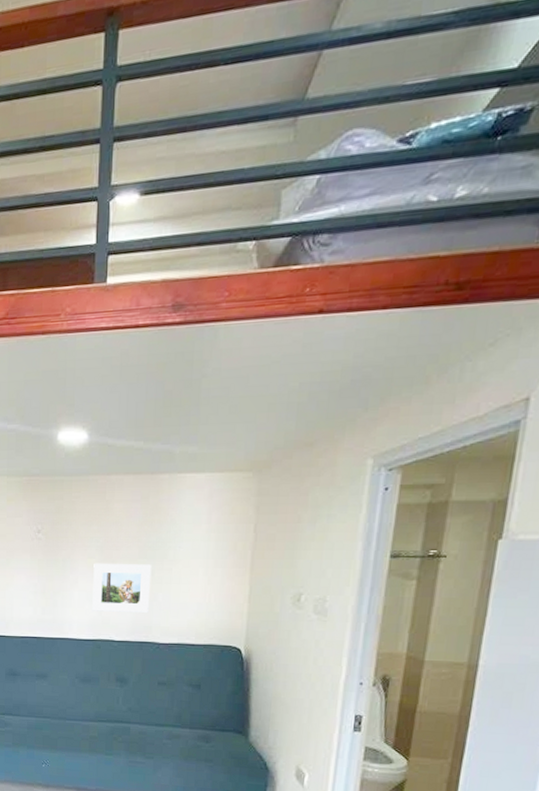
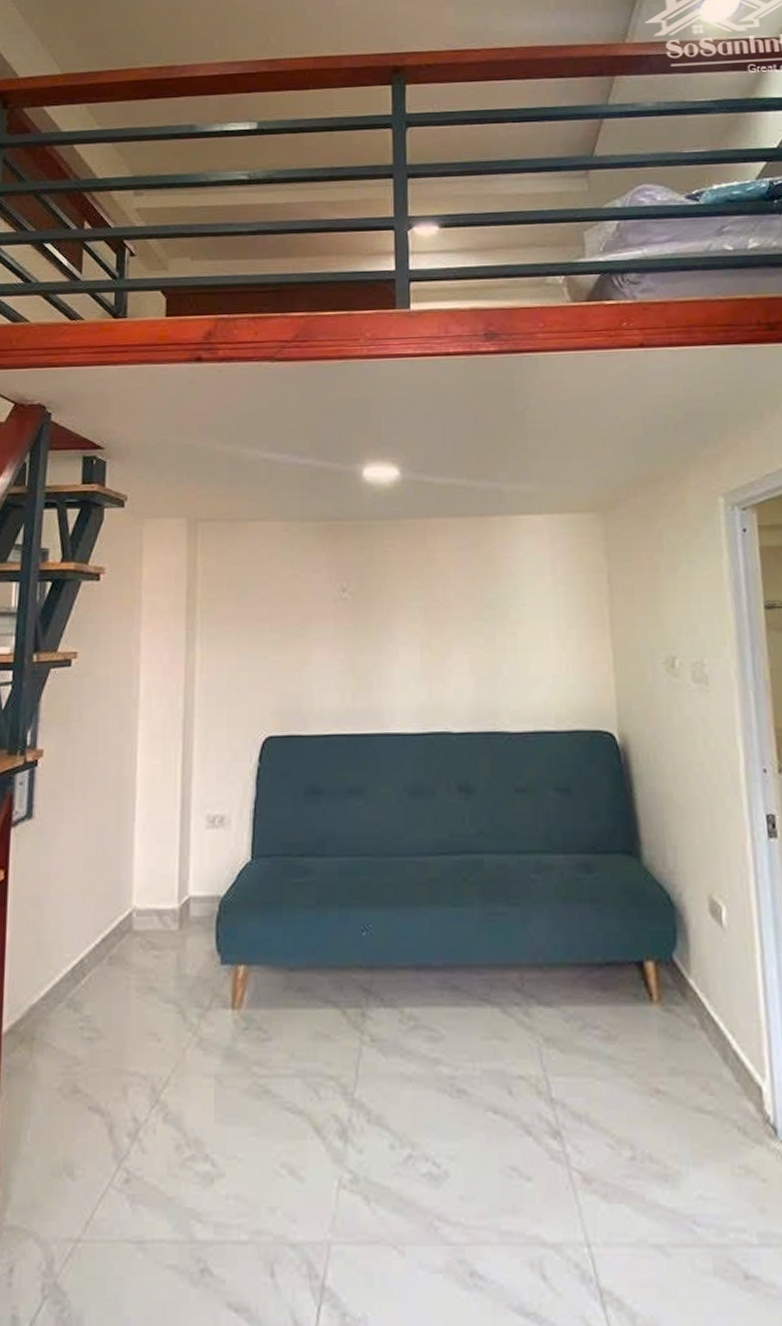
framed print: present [92,563,152,614] -> none [417,627,492,694]

